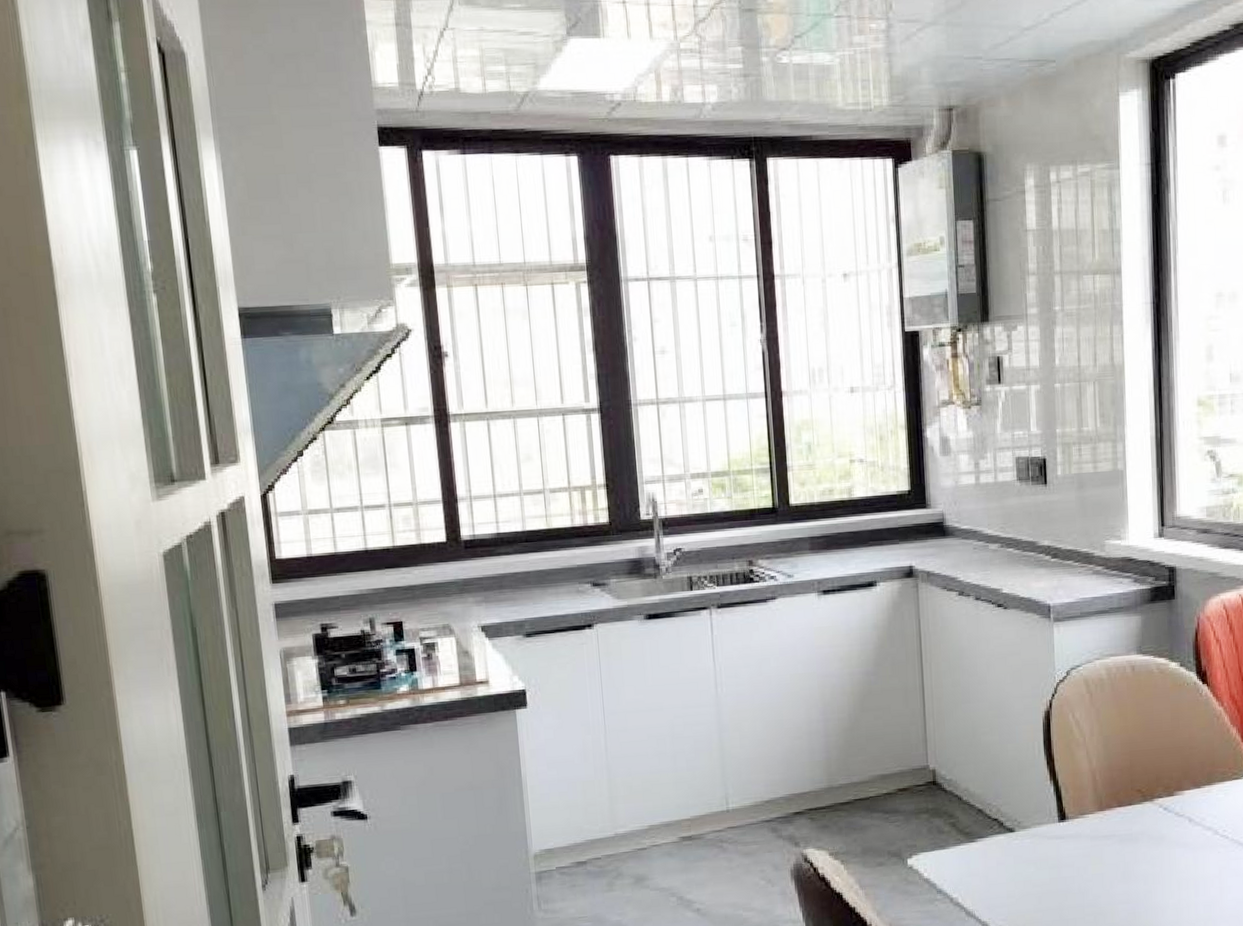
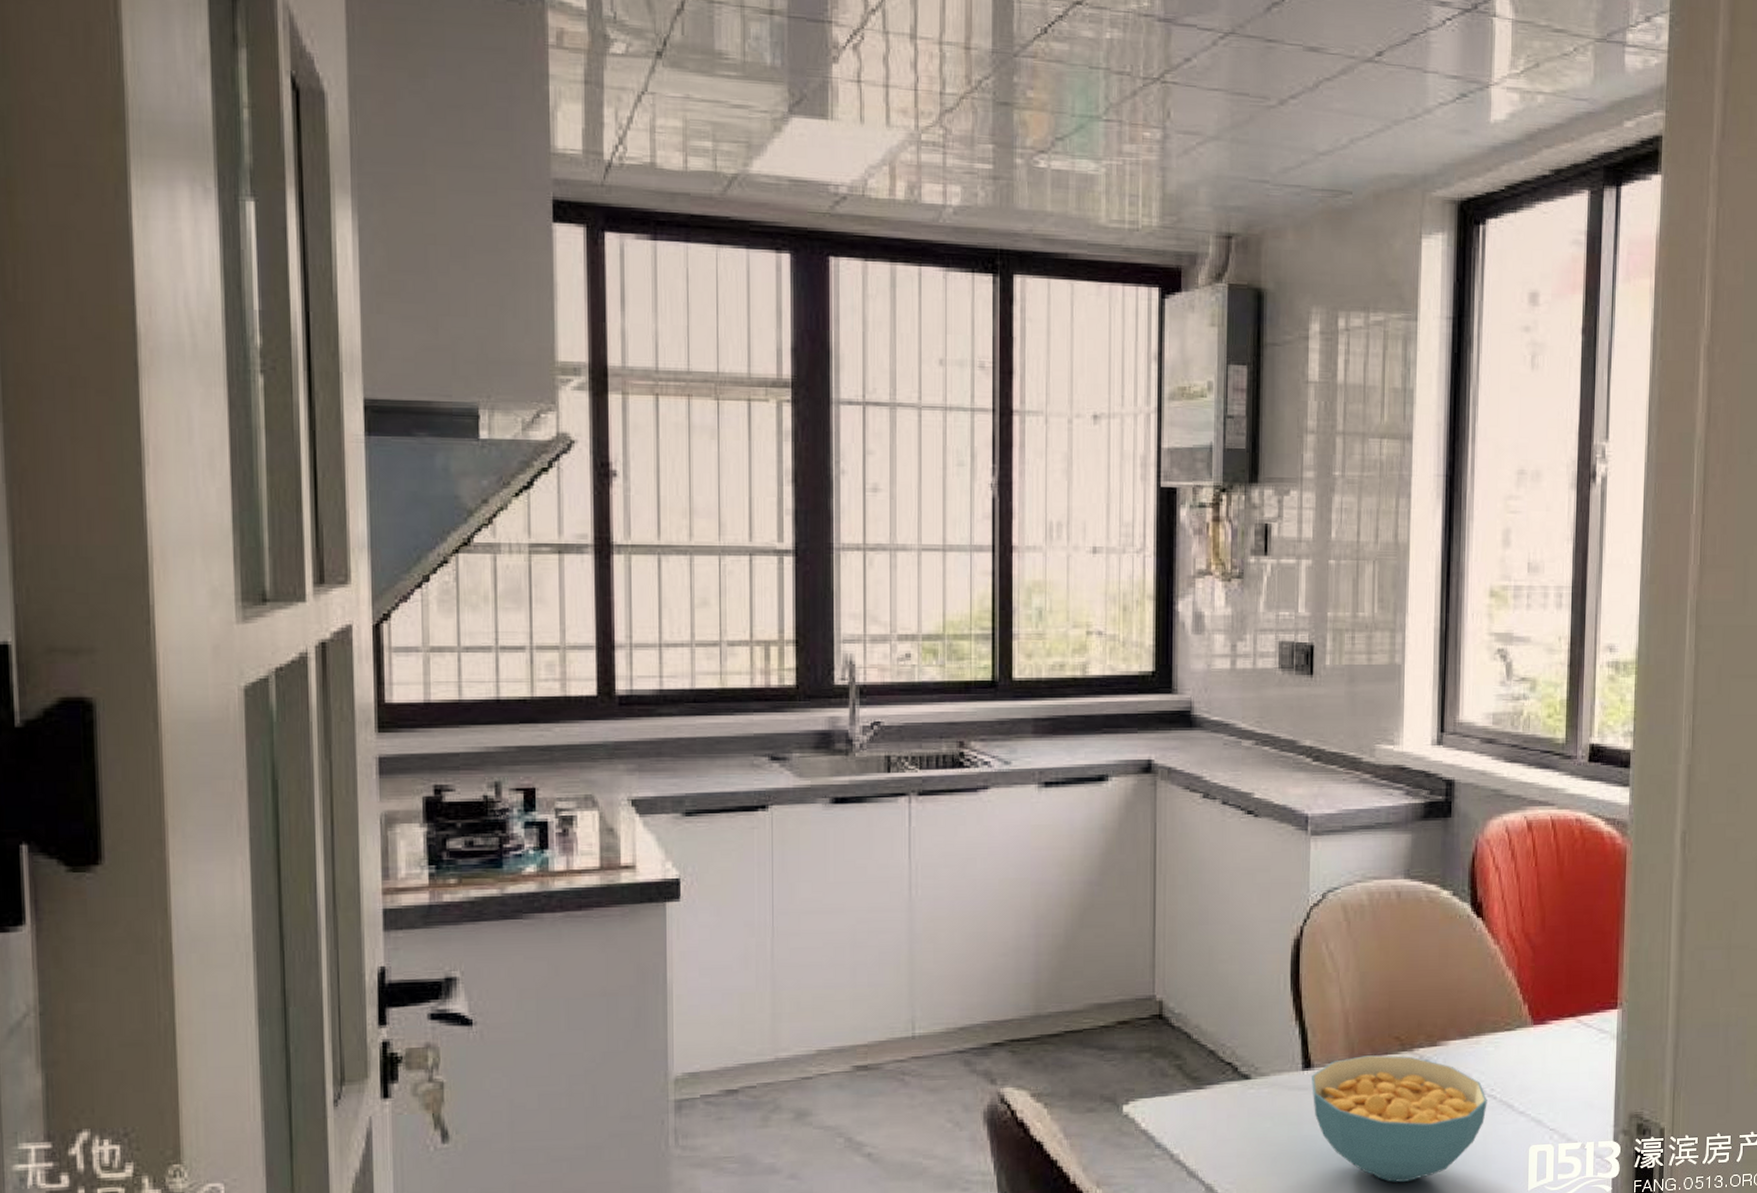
cereal bowl: none [1067,806,1221,913] -> present [1312,1055,1487,1183]

